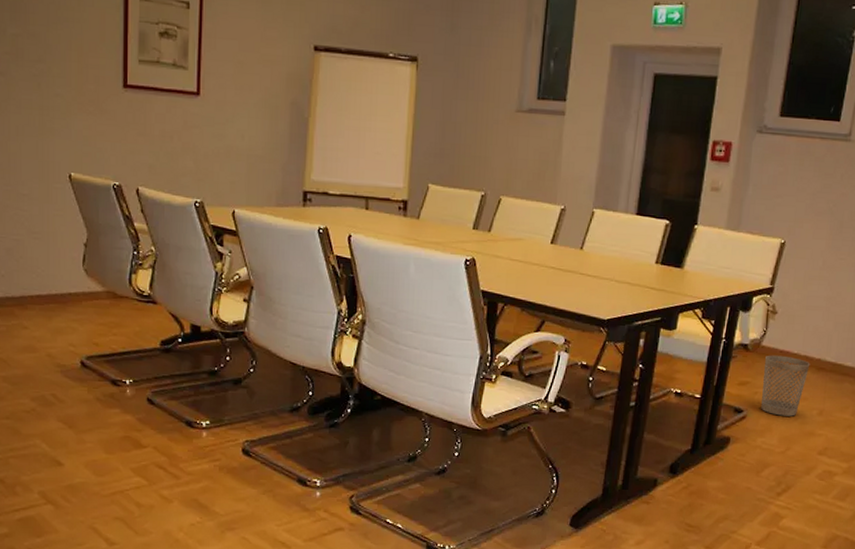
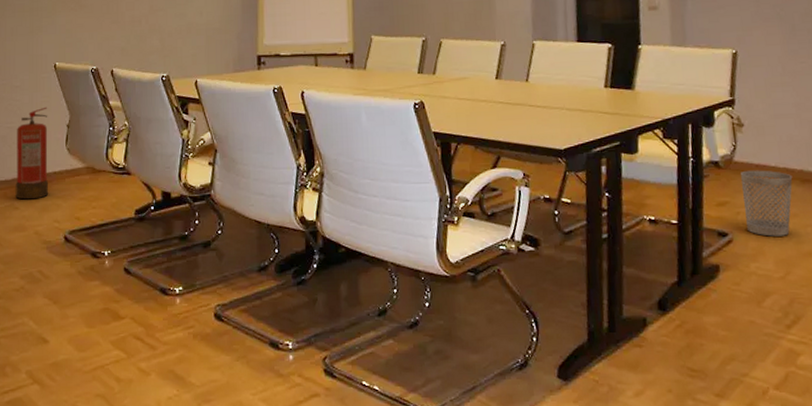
fire extinguisher: none [24,221,63,320] -> present [15,107,49,200]

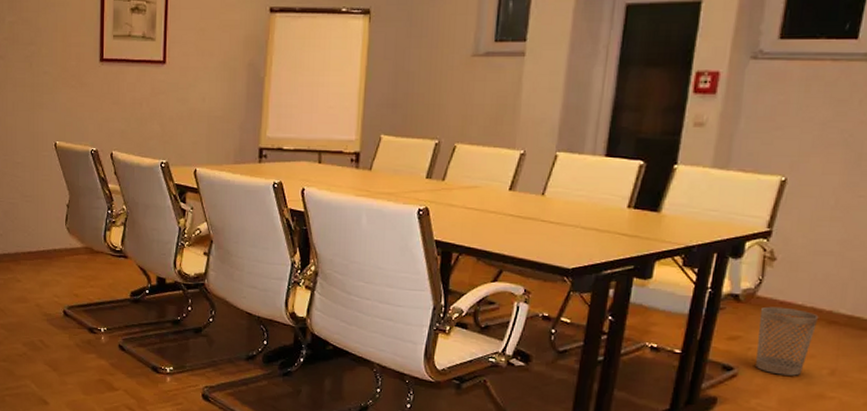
fire extinguisher: present [15,107,49,200] -> none [17,185,49,274]

